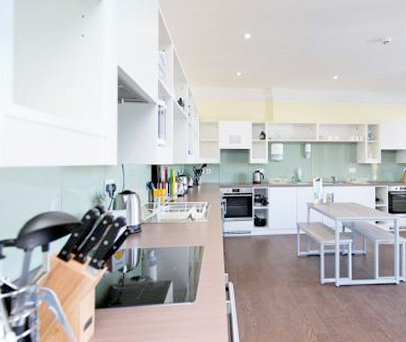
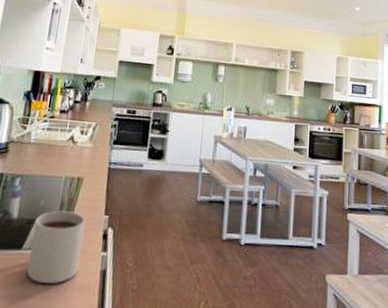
mug: none [171,272,210,326] -> present [27,210,86,284]

